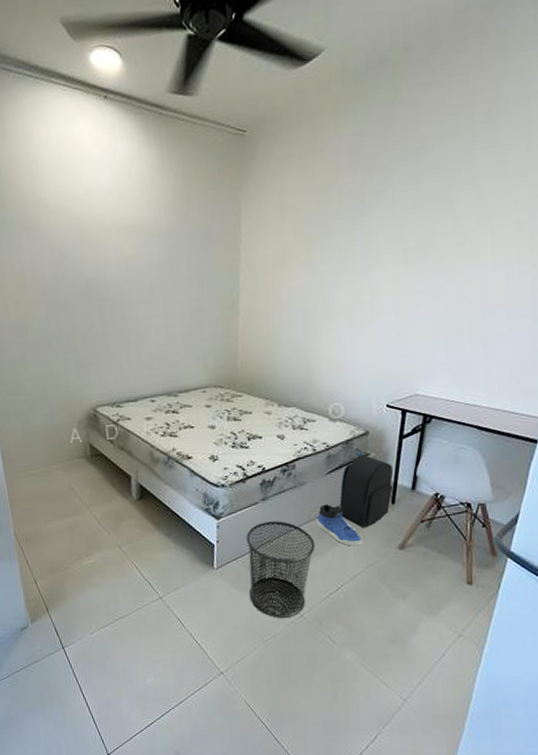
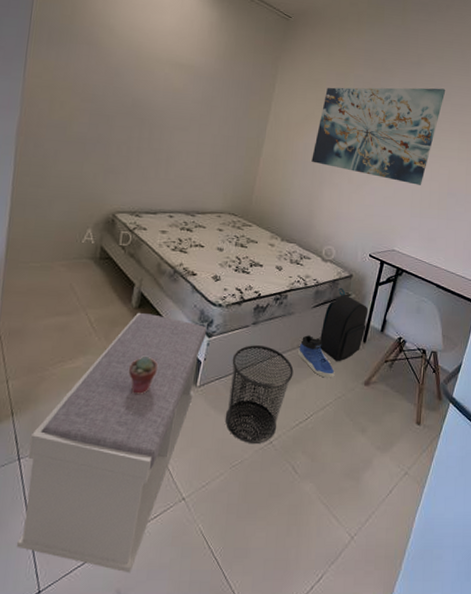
bench: none [68,503,214,738] -> present [17,312,207,573]
potted succulent: none [144,546,172,583] -> present [129,357,158,395]
wall art: none [299,173,467,311] -> present [311,87,446,185]

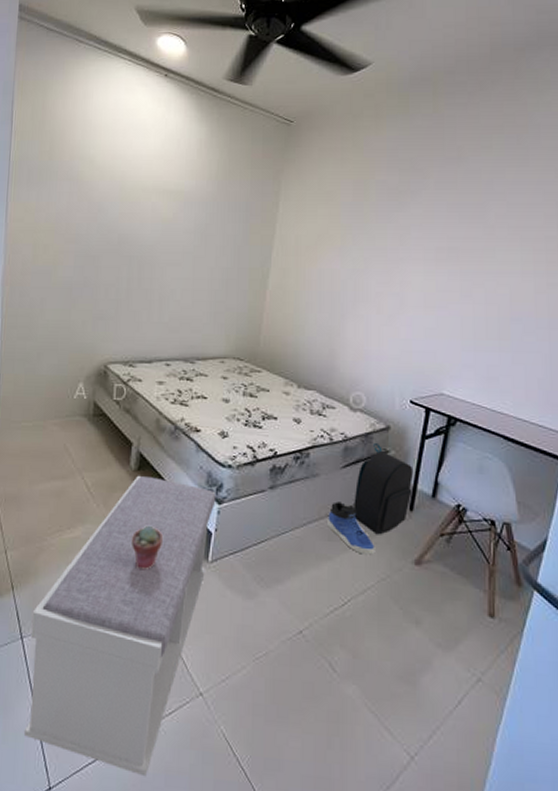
waste bin: present [225,345,294,445] -> none [243,513,323,634]
wall art: present [311,87,446,185] -> none [329,186,498,311]

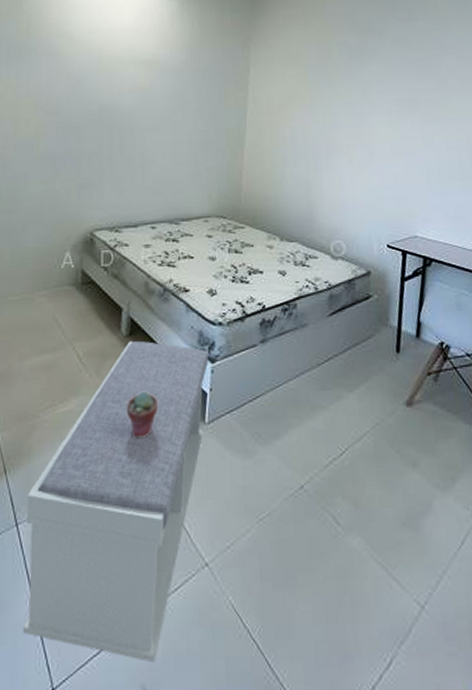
sneaker: present [328,501,375,555] -> none [319,350,368,401]
backpack: present [354,442,414,535] -> none [342,288,398,380]

